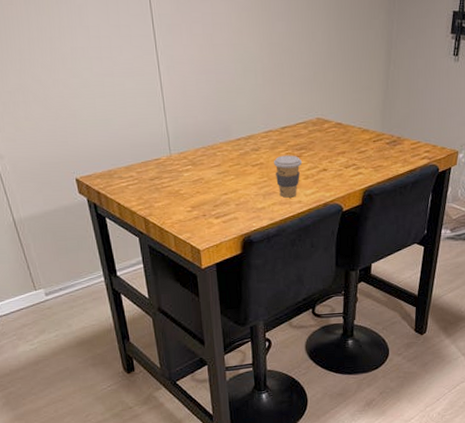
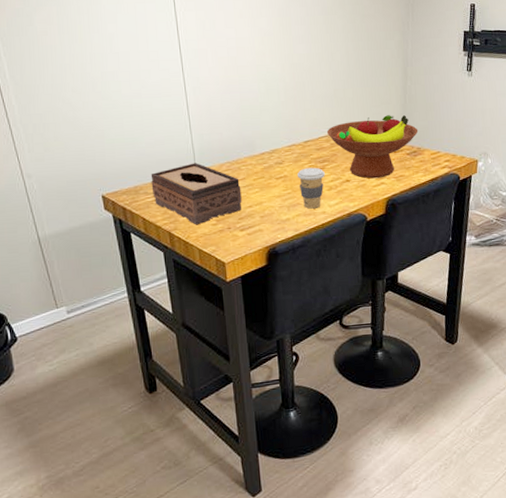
tissue box: none [124,147,217,212] -> present [150,162,242,225]
fruit bowl: none [304,101,399,168] -> present [326,115,419,179]

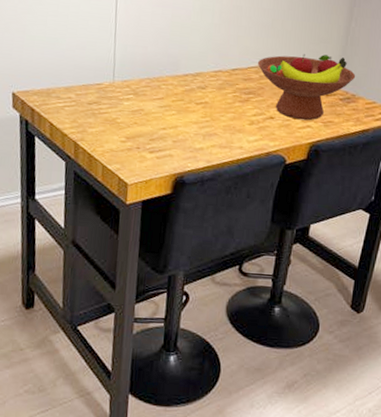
tissue box: present [150,162,242,225] -> none [64,73,158,140]
coffee cup: present [298,167,325,209] -> none [219,97,249,142]

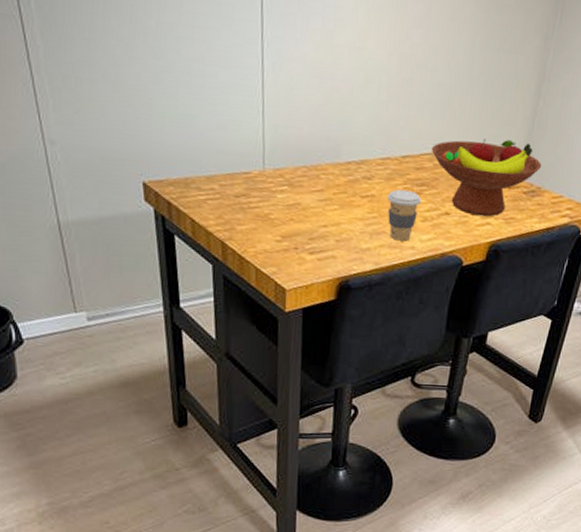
coffee cup: none [219,97,249,142] -> present [388,189,421,241]

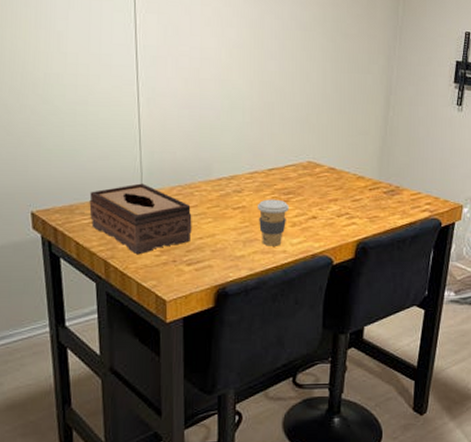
tissue box: none [206,160,317,239] -> present [89,183,192,255]
fruit bowl: present [431,139,542,217] -> none [294,147,398,217]

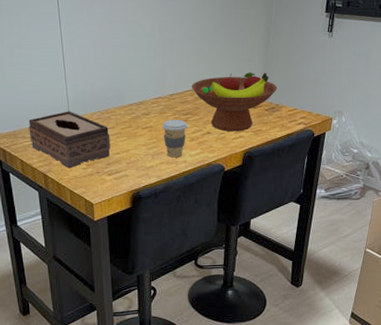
fruit bowl: none [294,147,398,217] -> present [191,72,278,132]

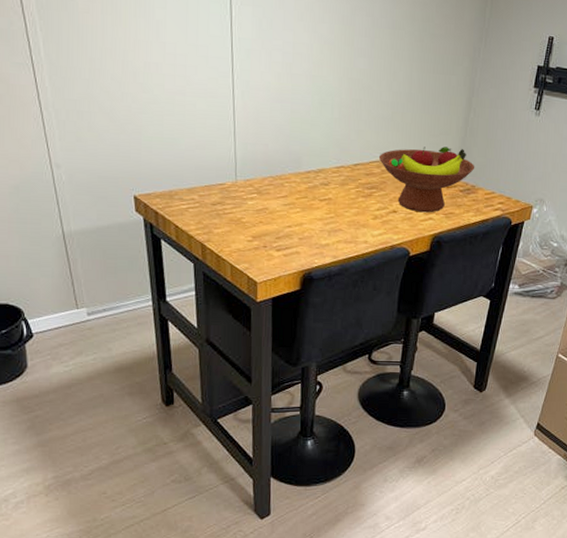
tissue box: present [28,111,111,169] -> none [187,173,282,240]
coffee cup: present [162,119,188,158] -> none [343,192,372,237]

